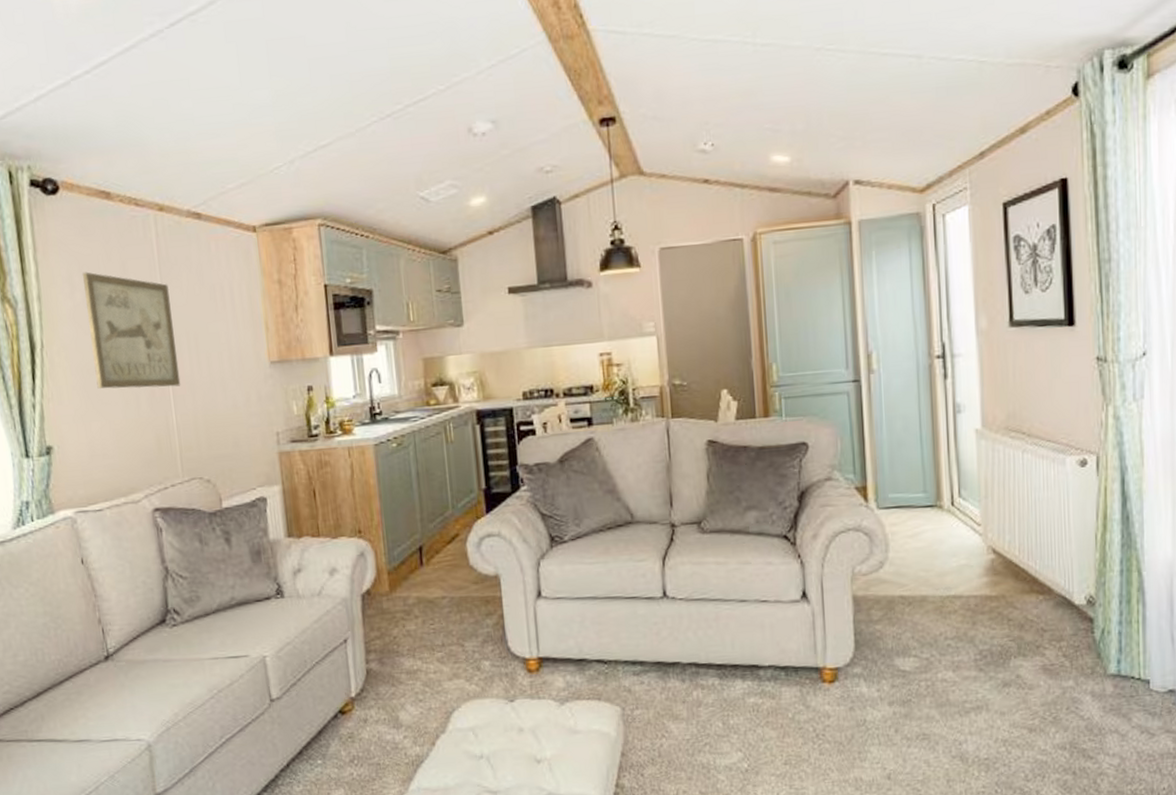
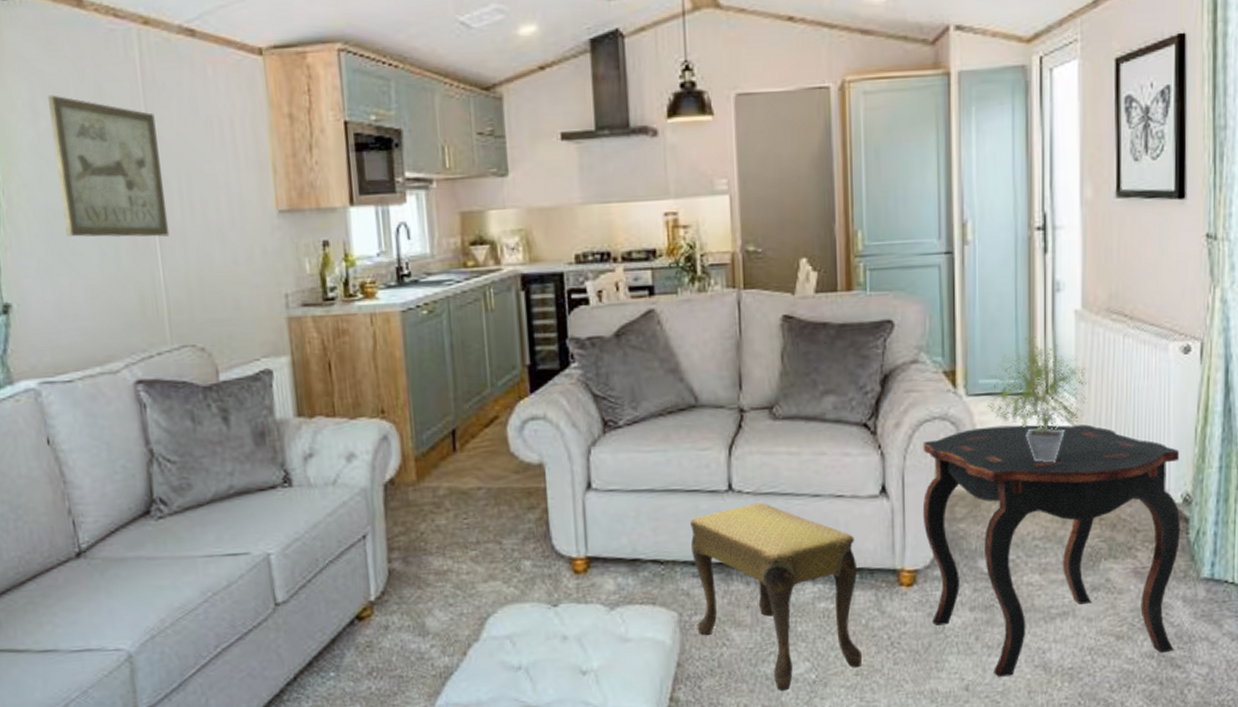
footstool: none [630,608,791,780] -> present [690,503,863,692]
side table: none [839,533,1086,767] -> present [922,424,1180,677]
potted plant: none [896,453,990,569] -> present [986,335,1087,463]

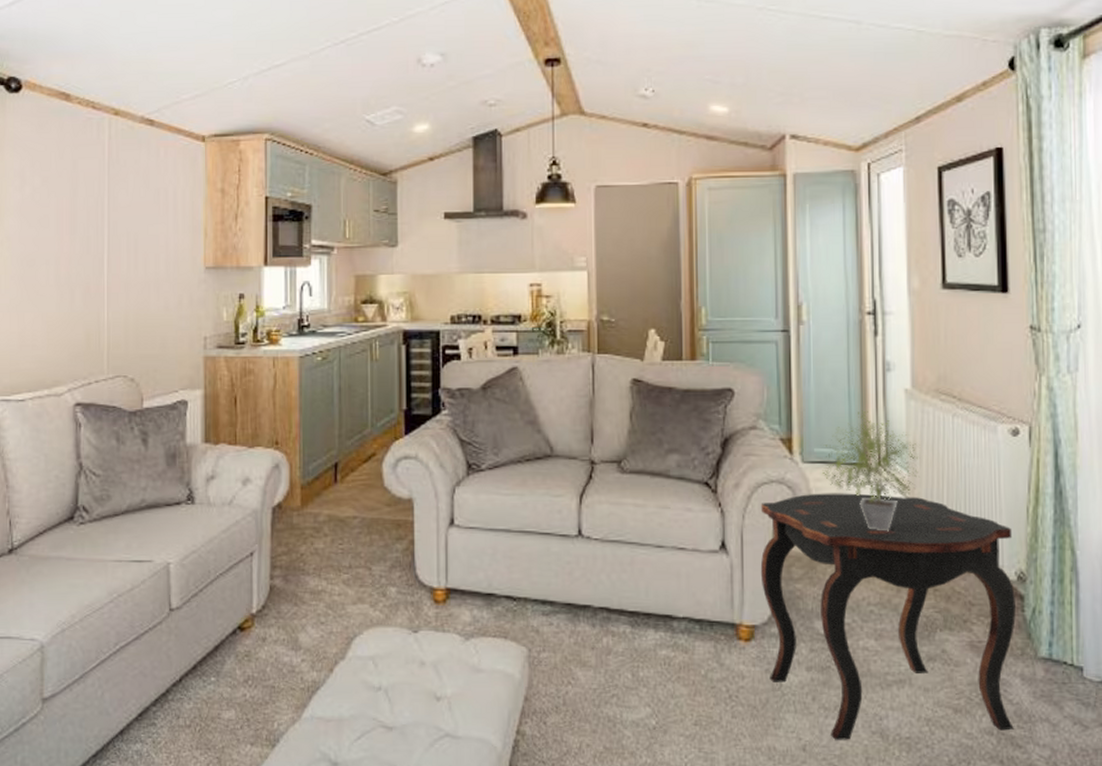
wall art: present [47,95,170,238] -> none [33,167,116,284]
footstool: present [690,503,863,692] -> none [542,550,702,735]

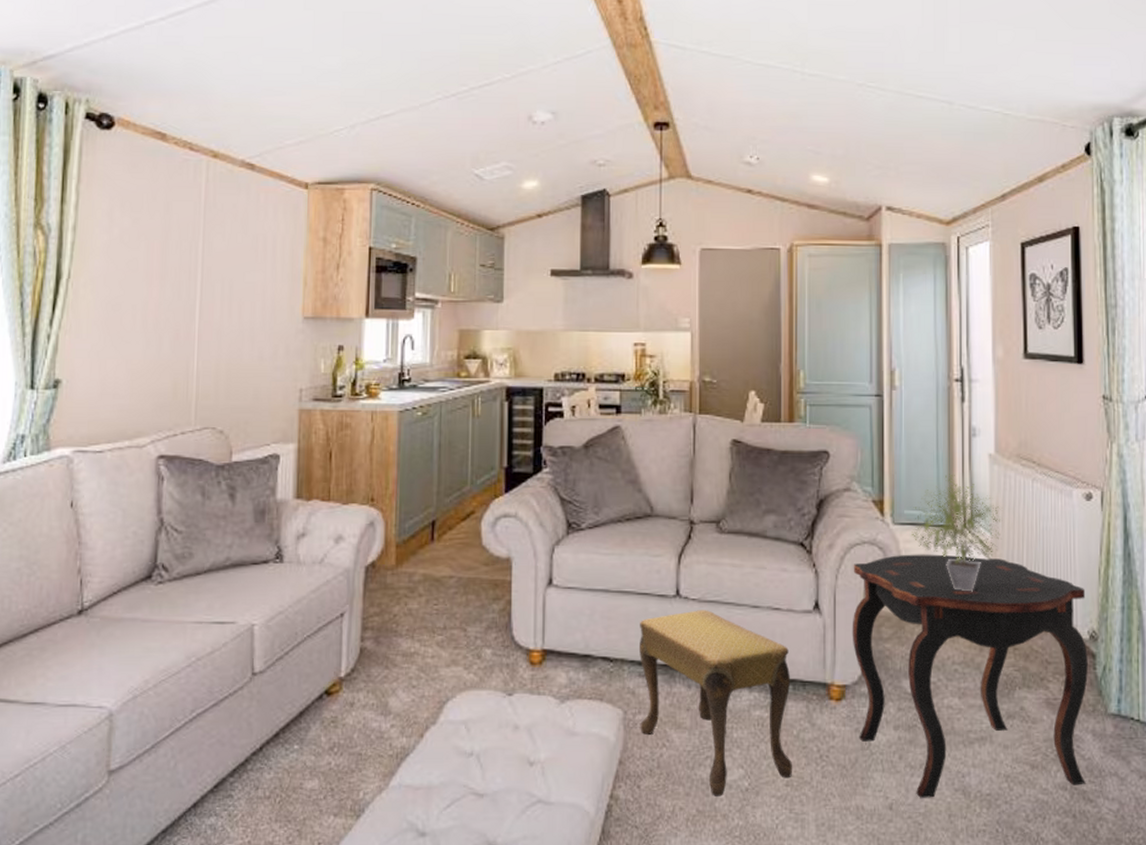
footstool: none [542,550,702,735] -> present [639,610,793,798]

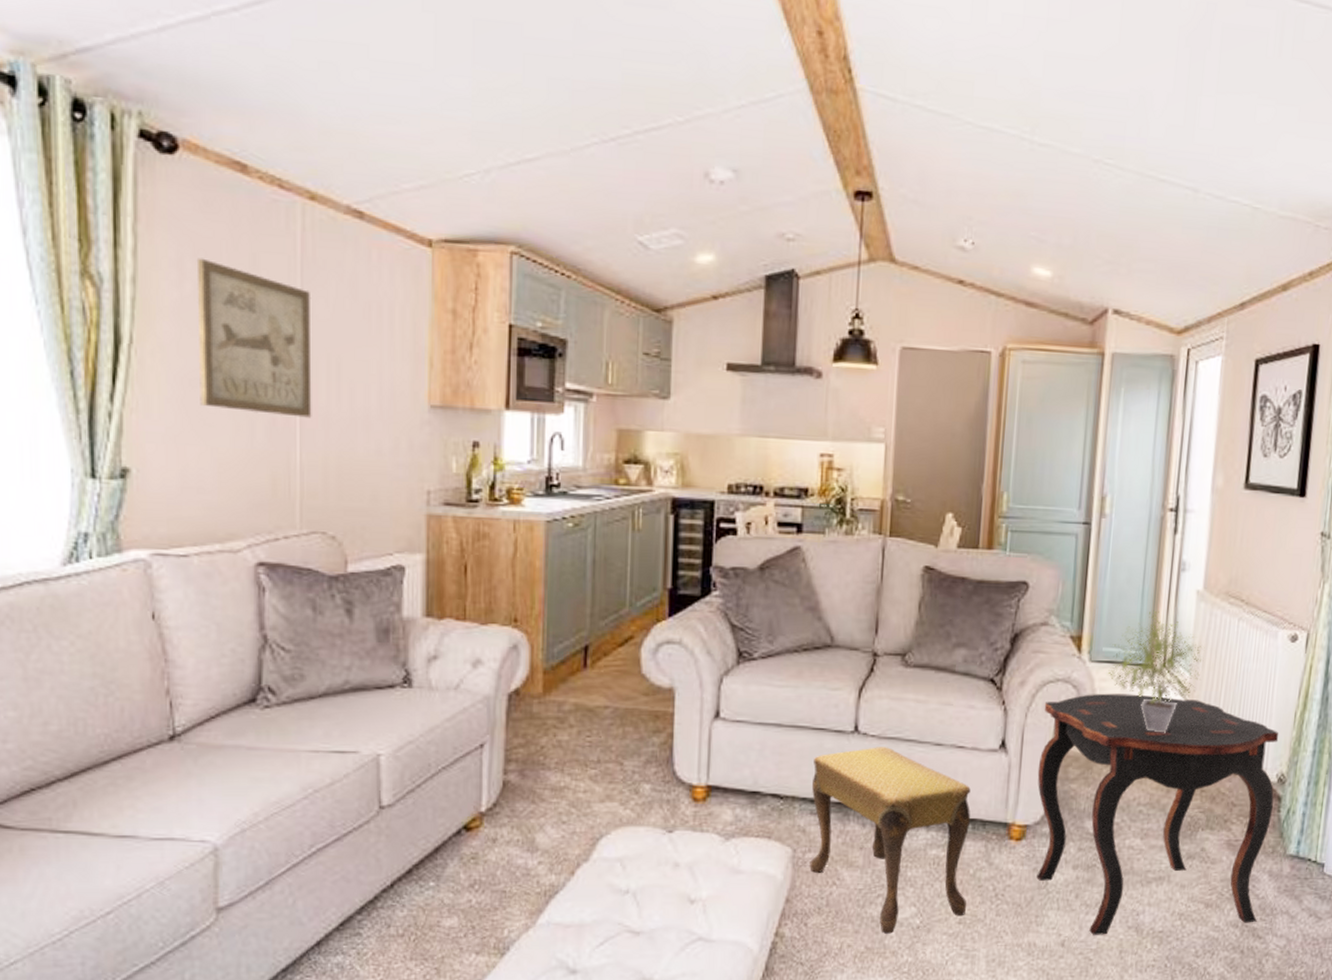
wall art: none [120,208,211,332] -> present [196,258,312,418]

